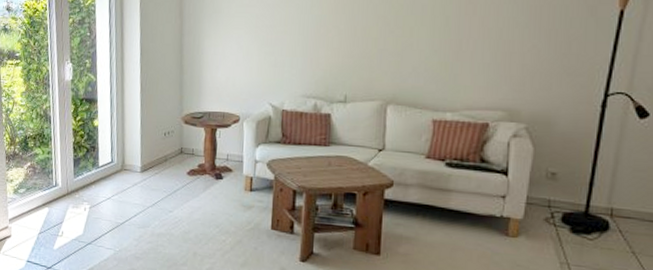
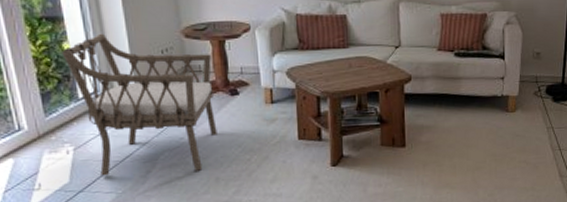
armchair: none [92,114,203,243] -> present [62,33,217,176]

